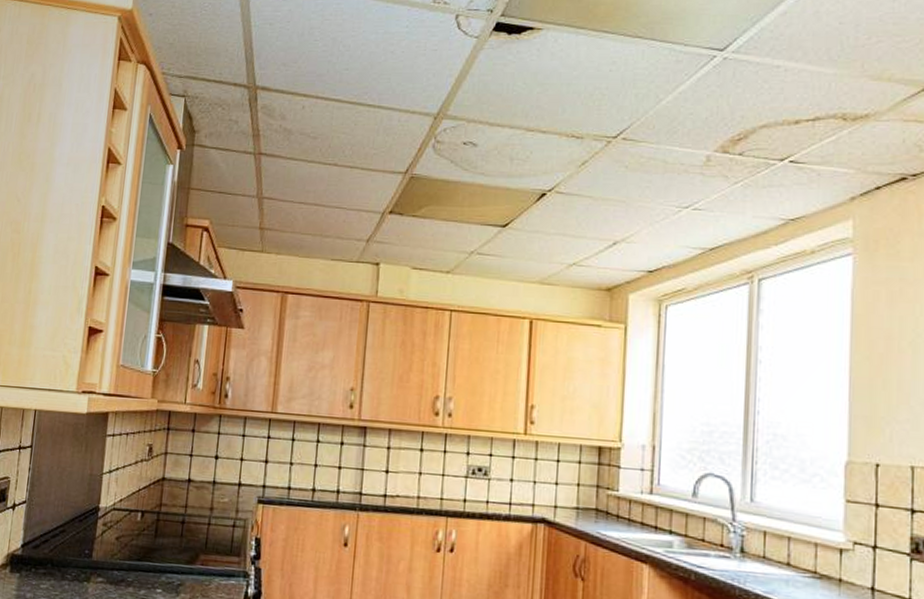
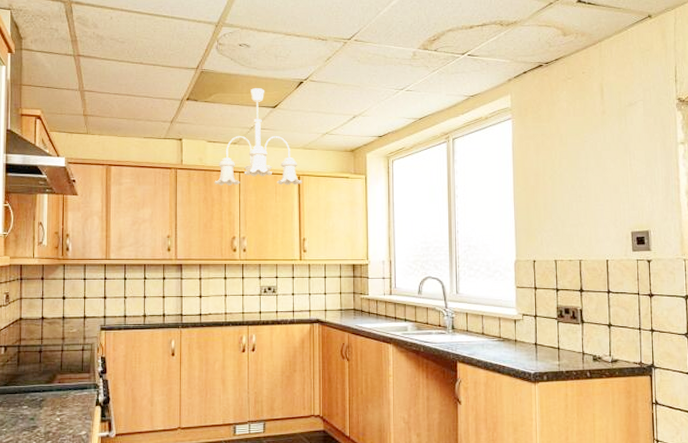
ceiling light fixture: none [416,200,536,333] -> present [214,88,302,186]

